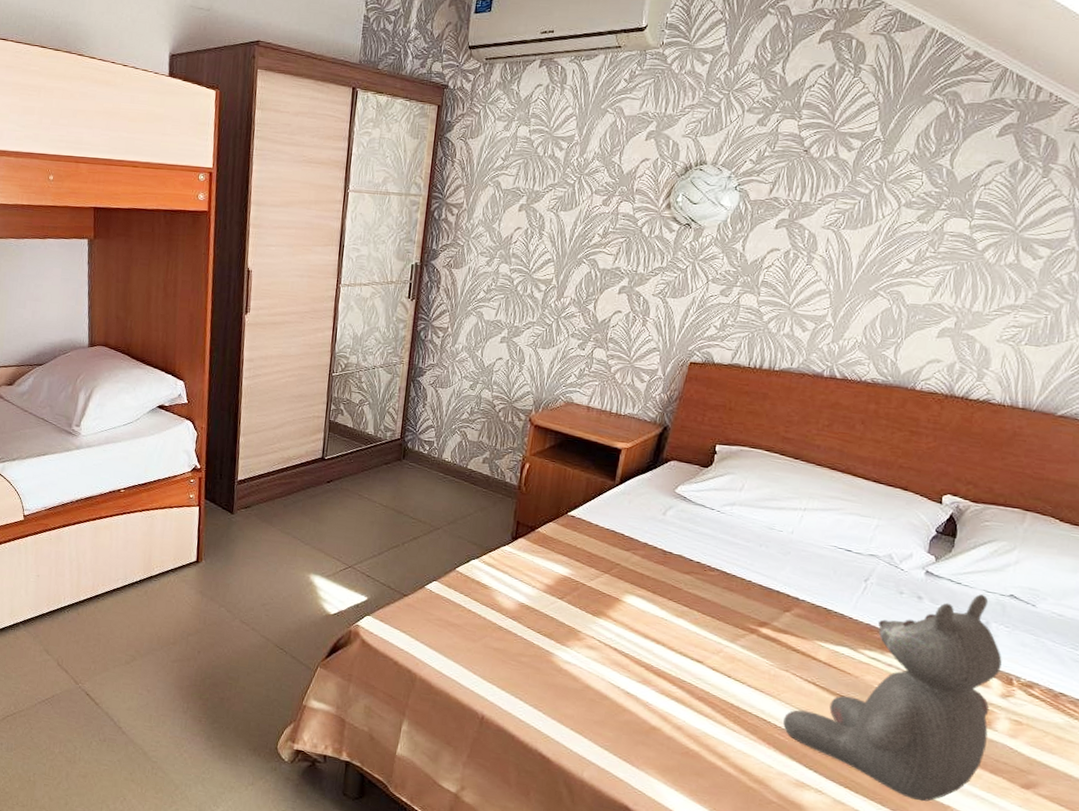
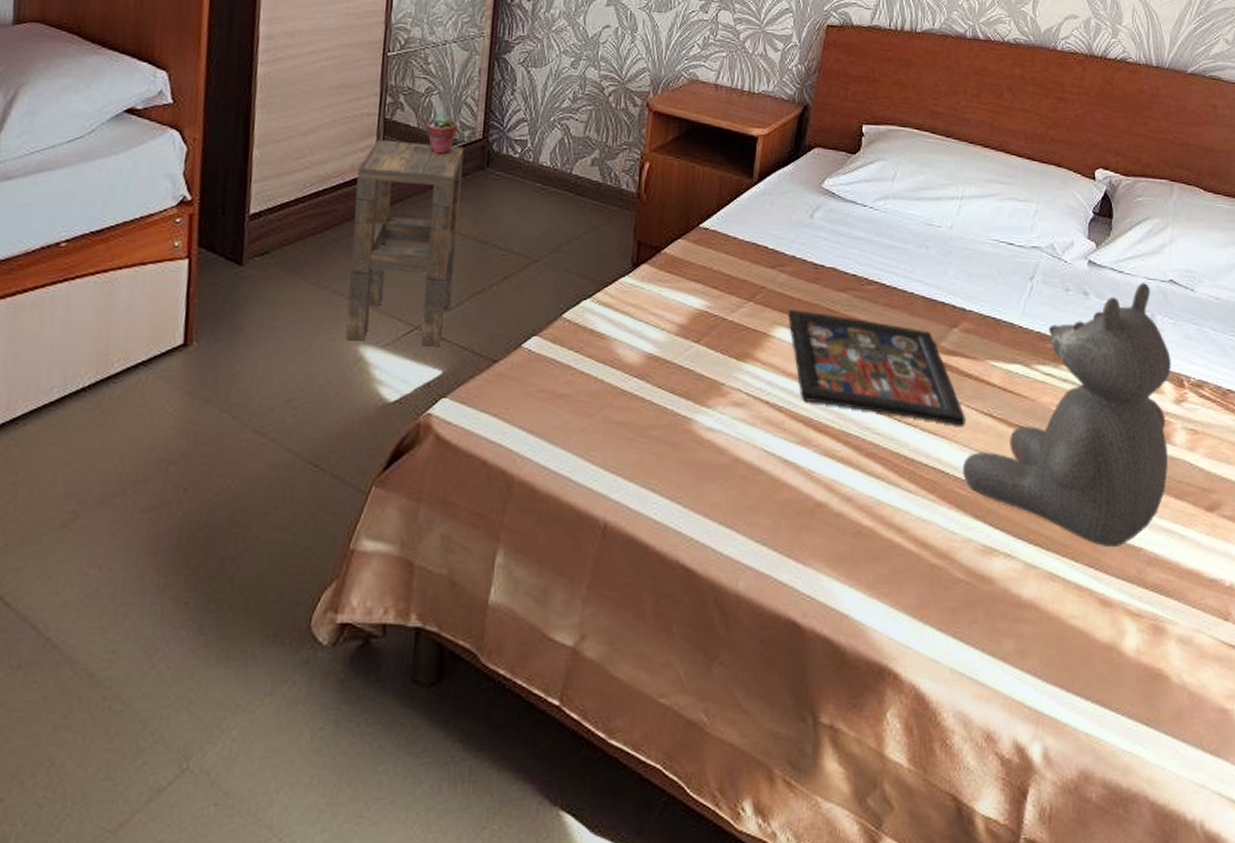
side table: none [301,435,387,581] -> present [345,140,464,347]
potted succulent: none [359,417,383,448] -> present [425,112,458,154]
decorative tray: none [637,583,790,689] -> present [788,309,965,426]

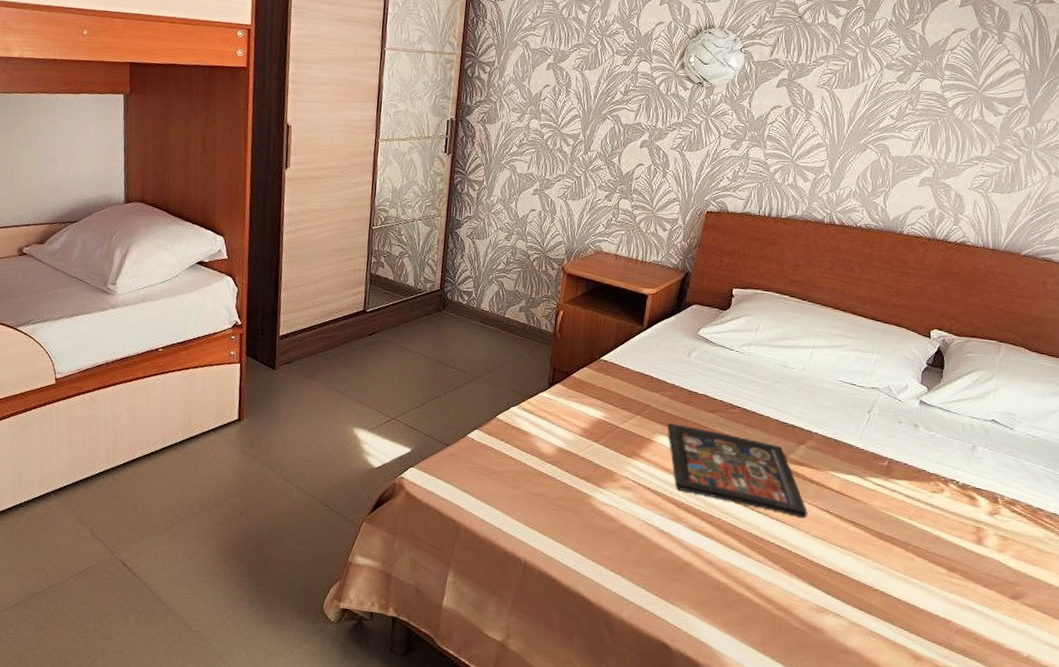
side table: present [345,140,464,347] -> none [344,288,427,433]
potted succulent: present [425,112,458,154] -> none [399,270,422,300]
teddy bear: present [963,283,1171,548] -> none [803,420,988,618]

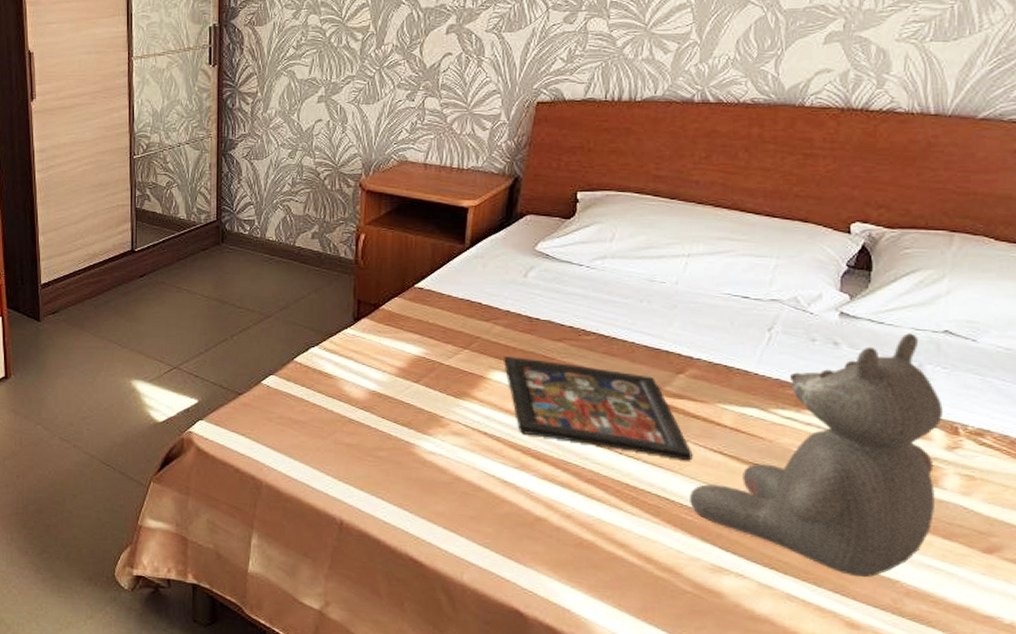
teddy bear: none [803,420,988,618] -> present [690,333,943,578]

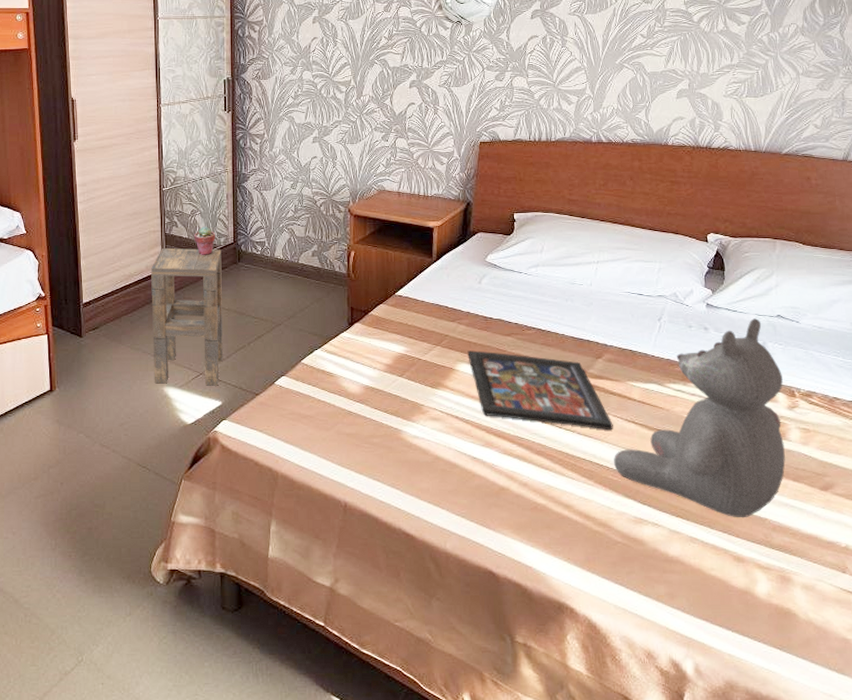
side table: none [118,225,202,382] -> present [151,248,223,386]
potted succulent: none [169,201,195,234] -> present [194,226,216,255]

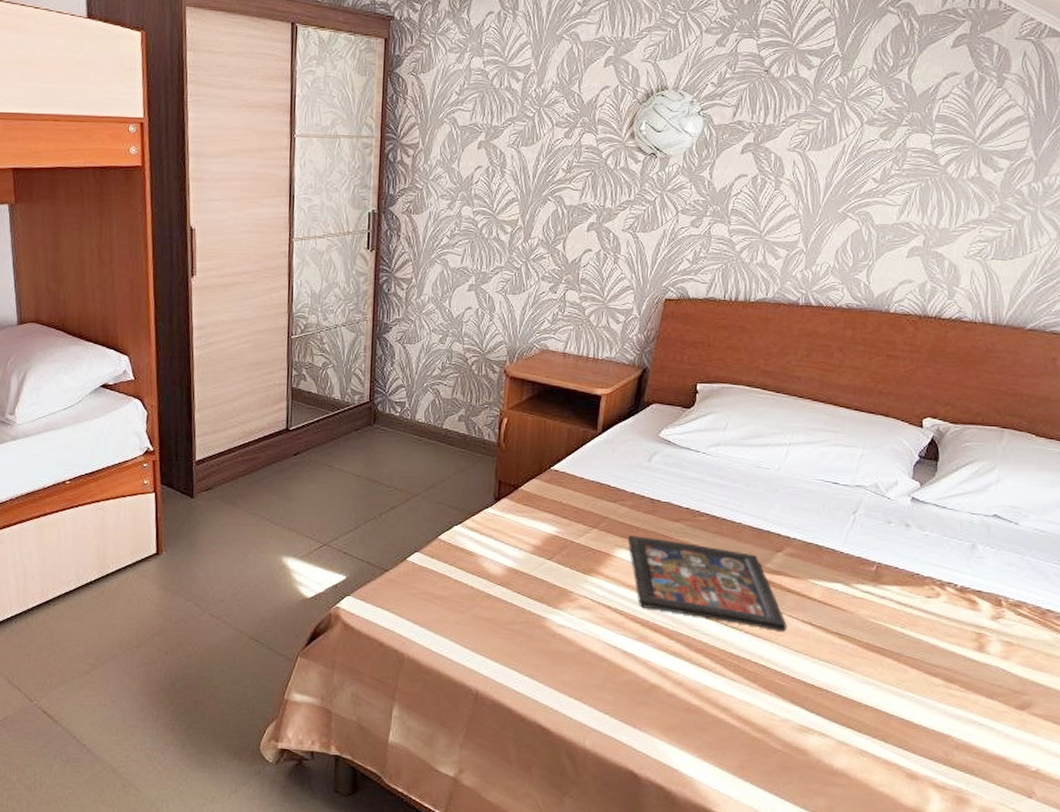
side table: present [151,248,223,386] -> none [272,404,355,559]
potted succulent: present [194,226,216,255] -> none [324,381,349,414]
teddy bear: present [614,318,786,518] -> none [783,517,990,734]

